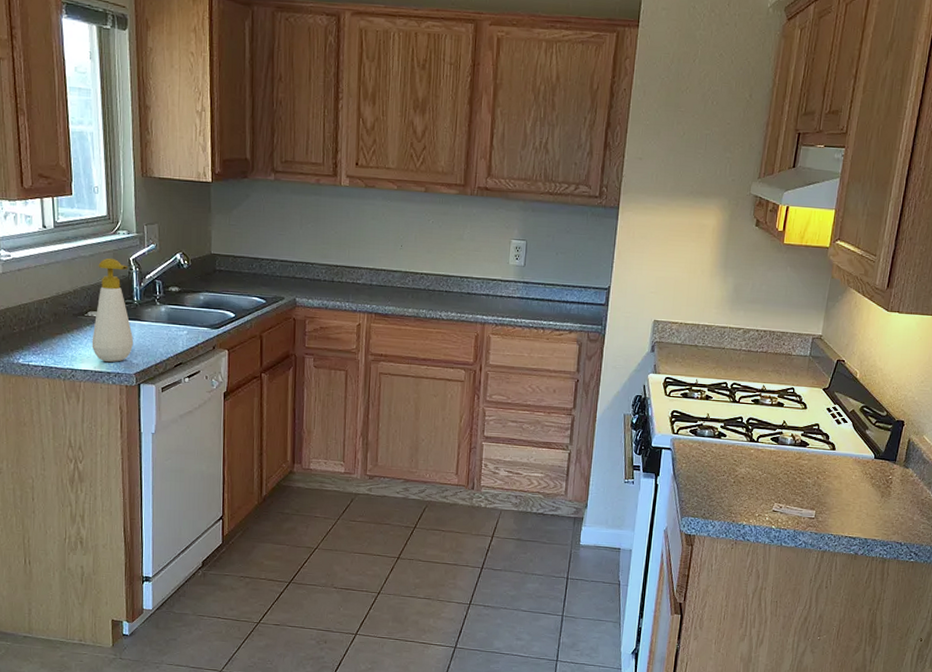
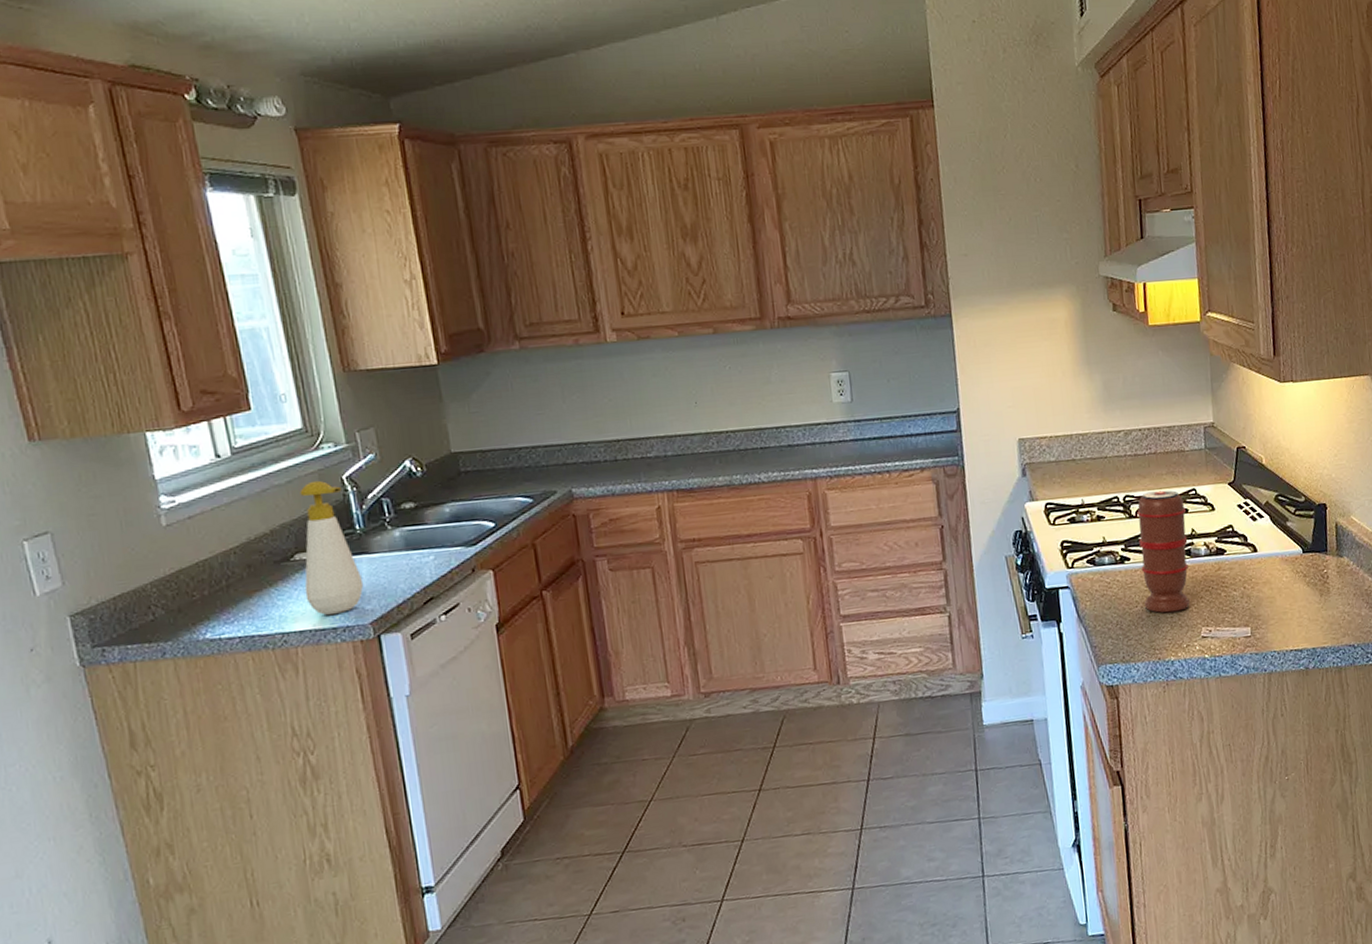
spice grinder: none [730,383,782,486] -> present [1137,490,1190,613]

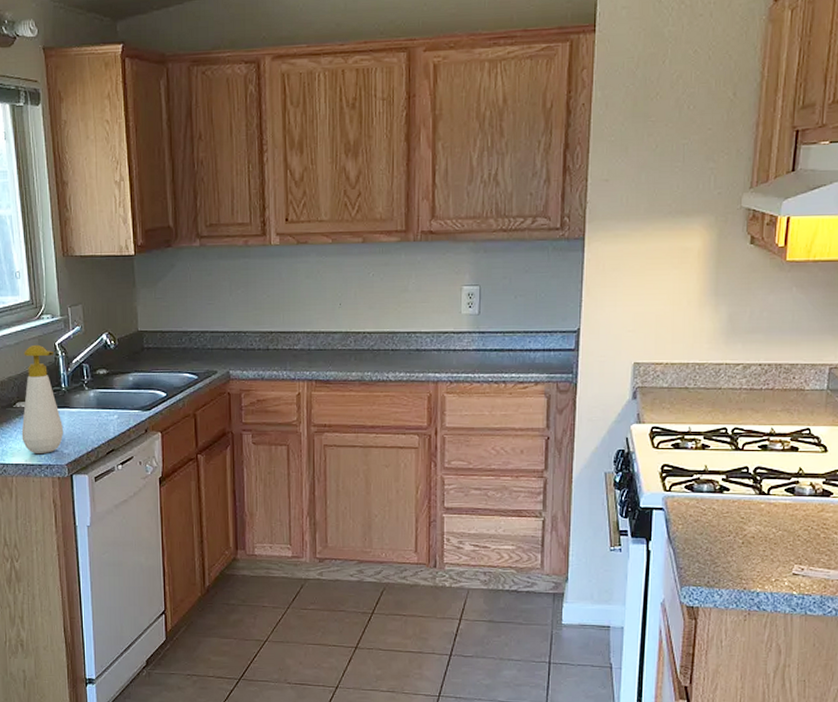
spice grinder: present [1137,490,1190,613] -> none [737,427,796,546]

